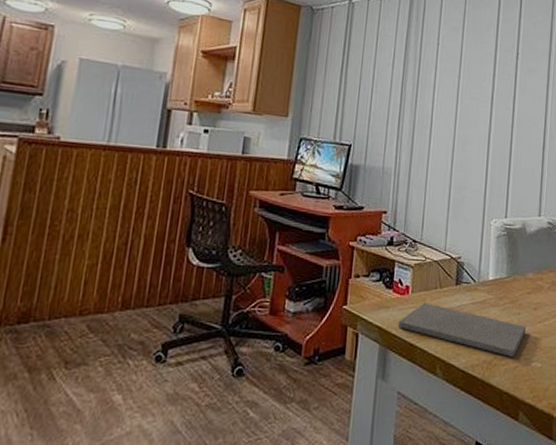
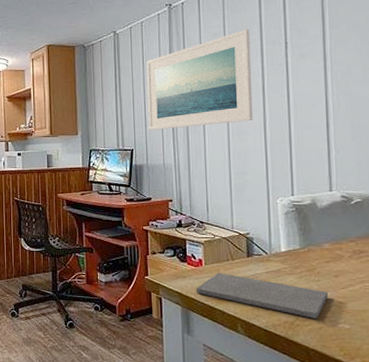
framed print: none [372,30,487,130] -> present [146,28,254,130]

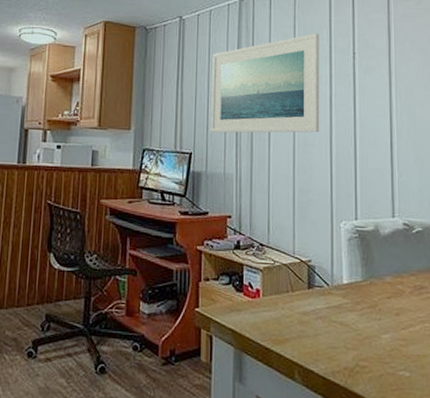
notepad: present [195,273,328,319] -> none [251,306,389,364]

